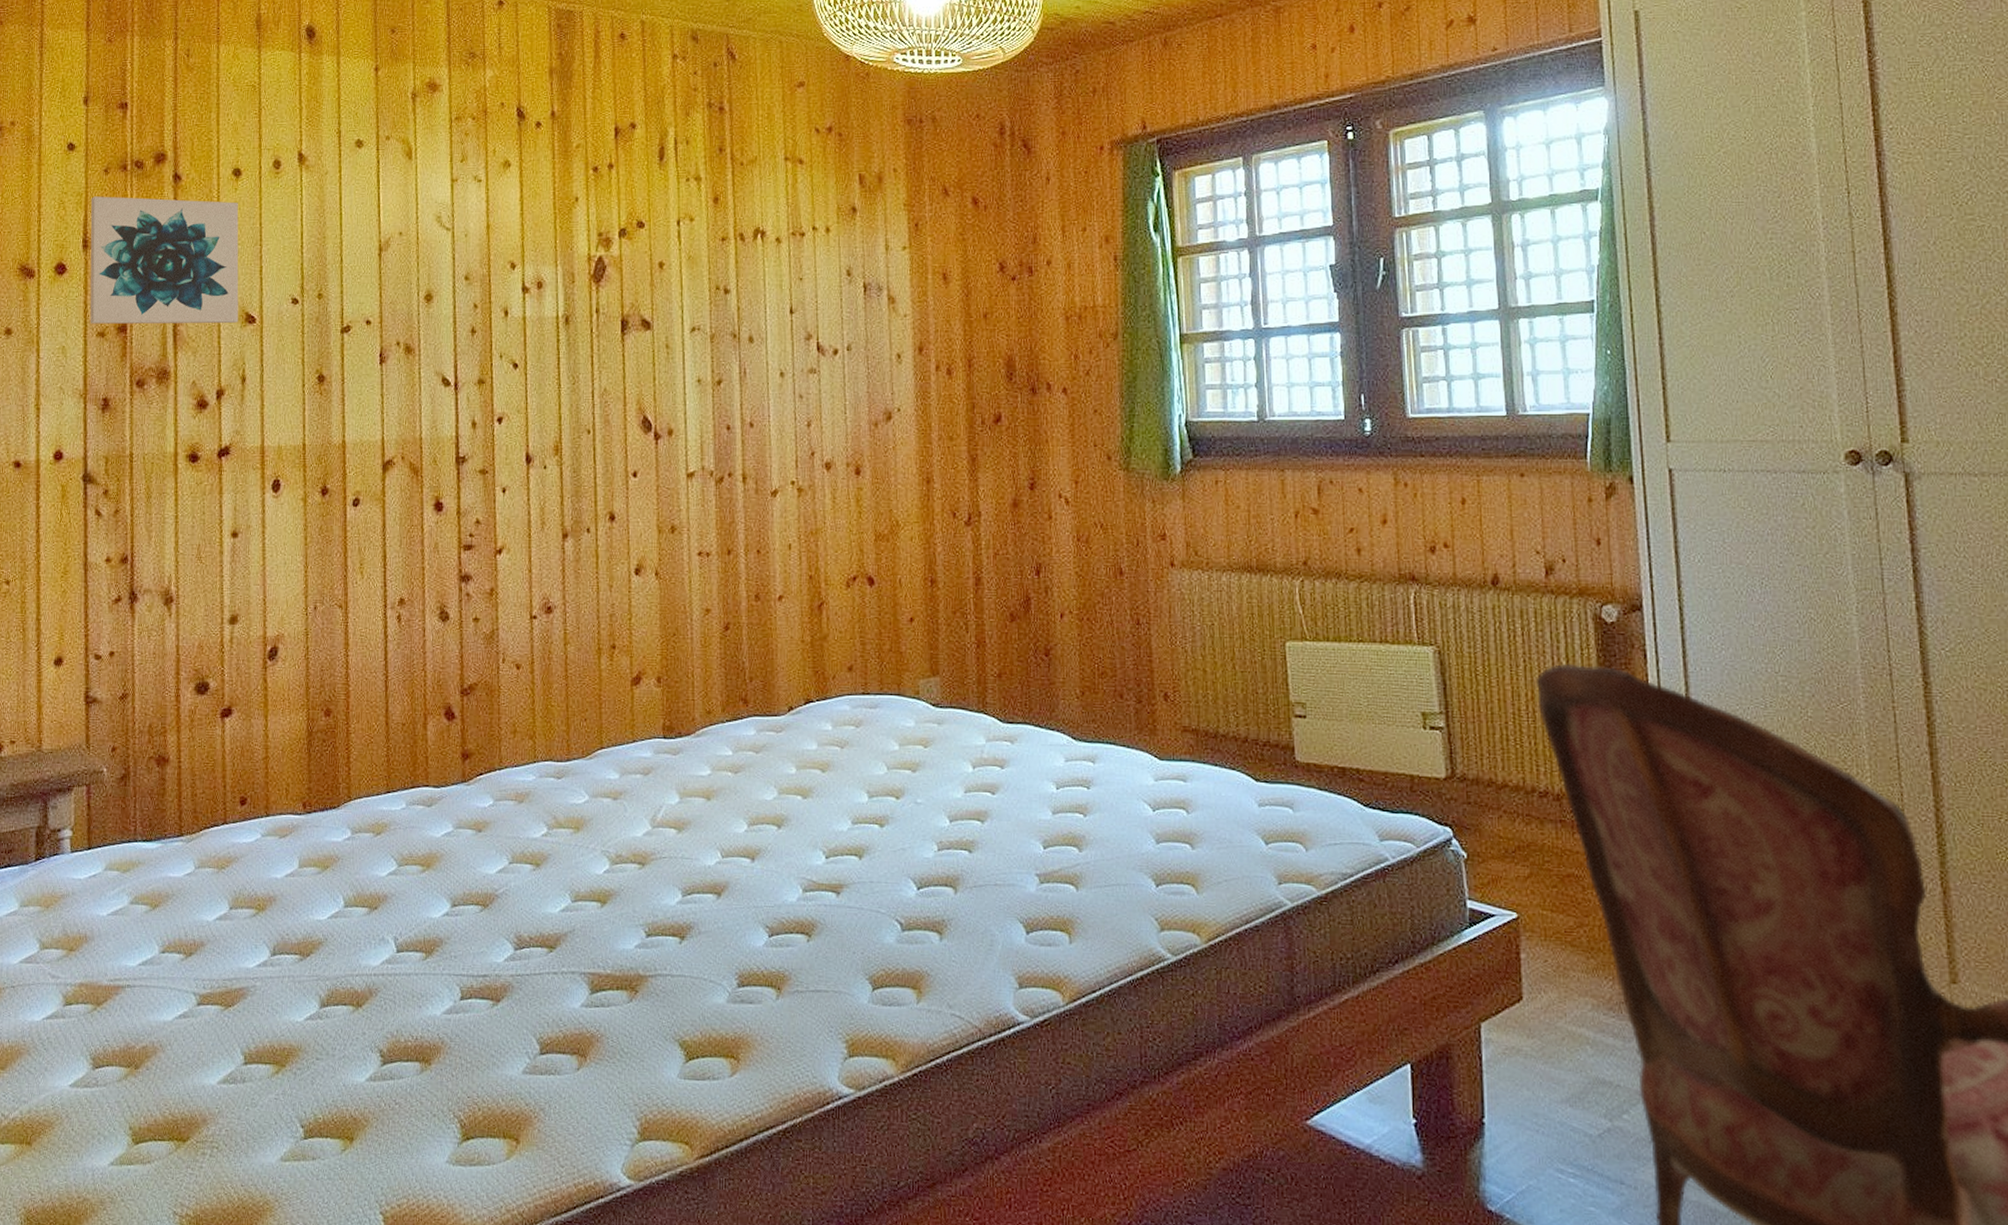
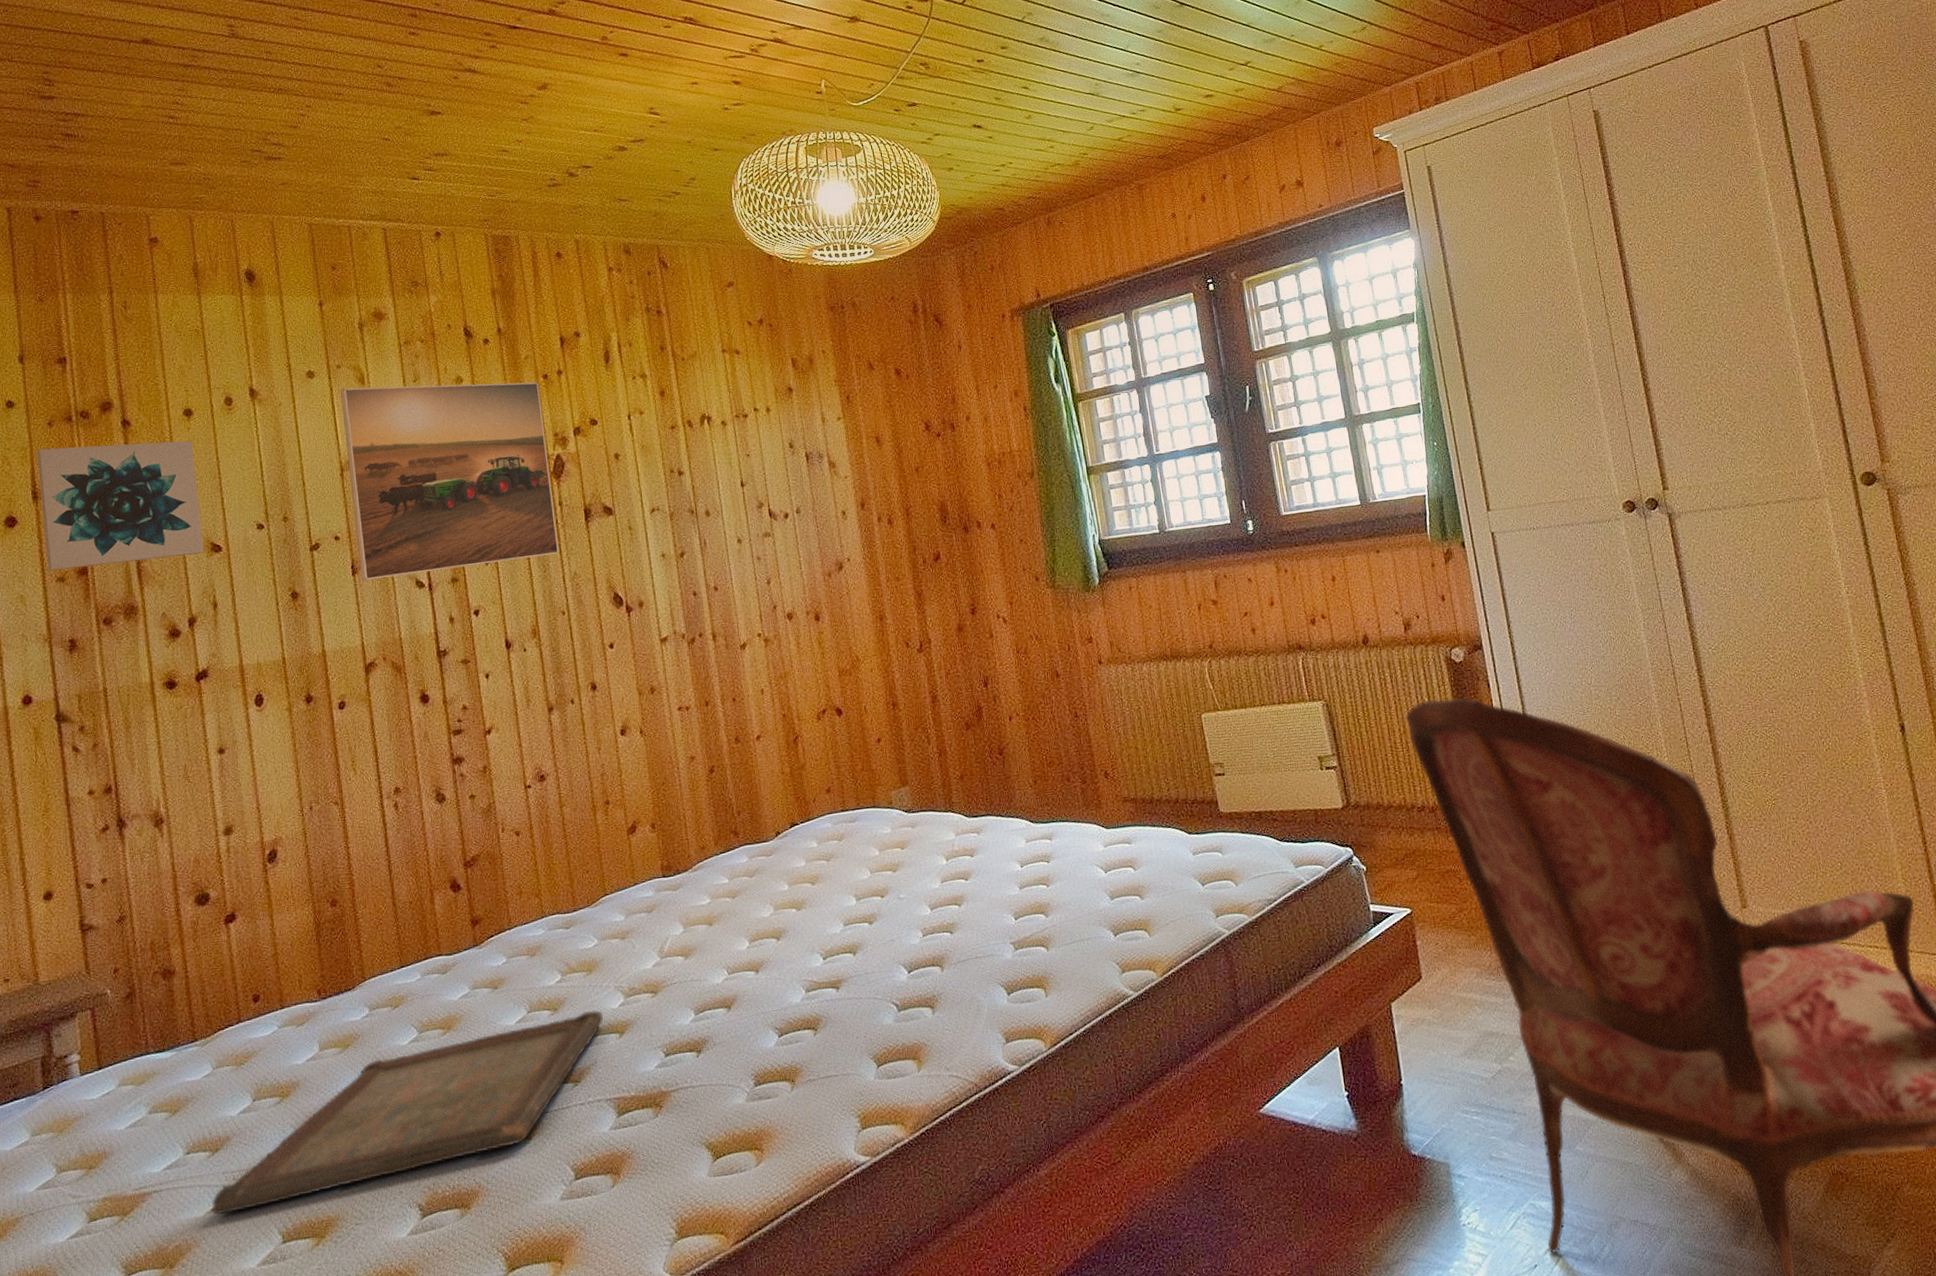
serving tray: none [180,872,587,1023] -> present [211,1009,604,1216]
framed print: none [386,162,591,371] -> present [340,382,559,581]

